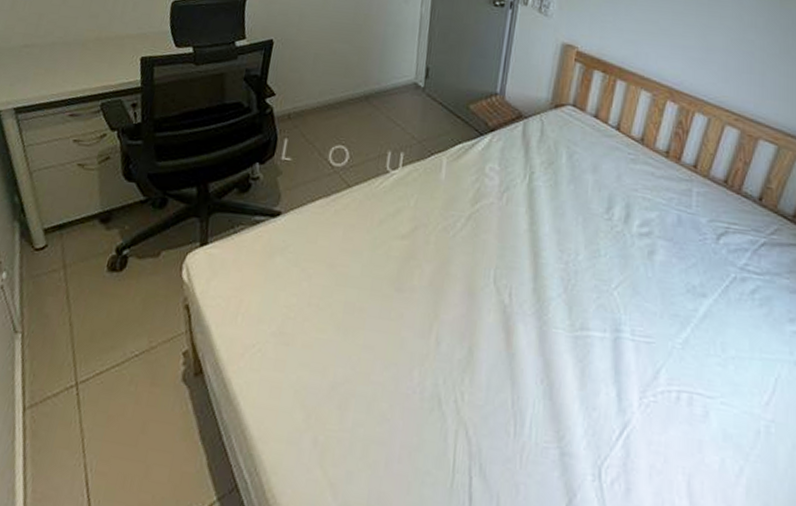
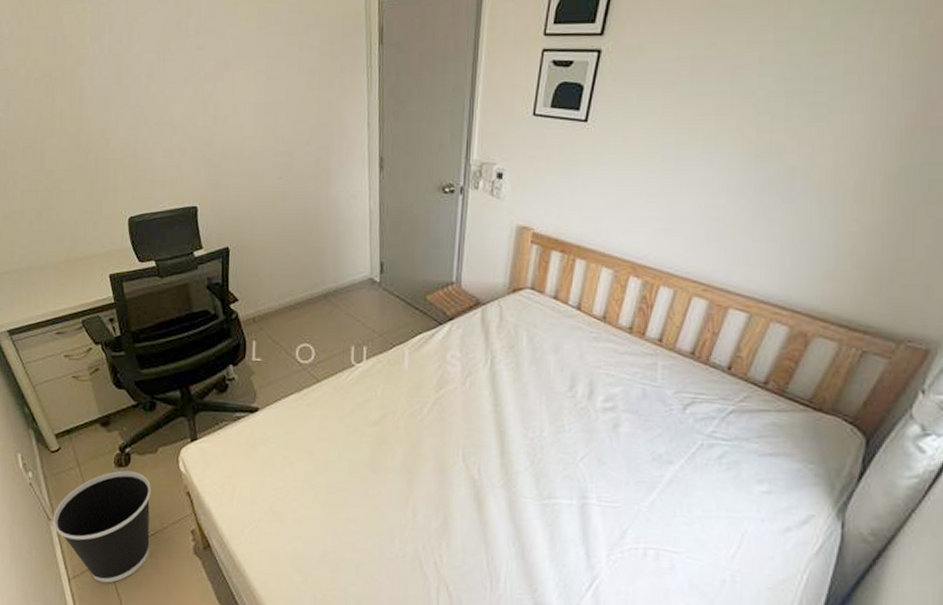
wastebasket: none [19,275,146,415] -> present [53,470,152,583]

